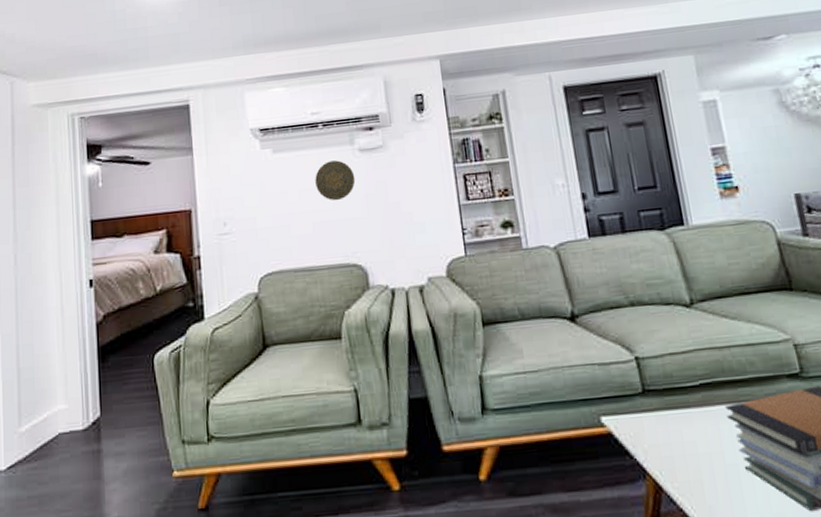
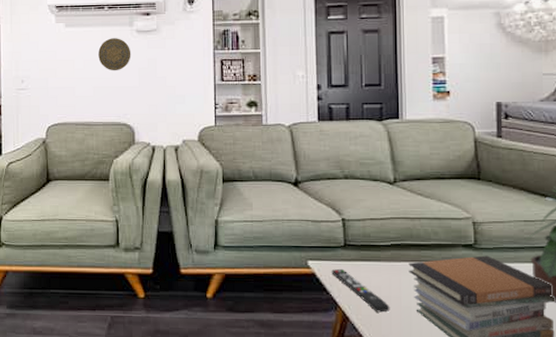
remote control: none [632,422,712,477] -> present [331,268,390,313]

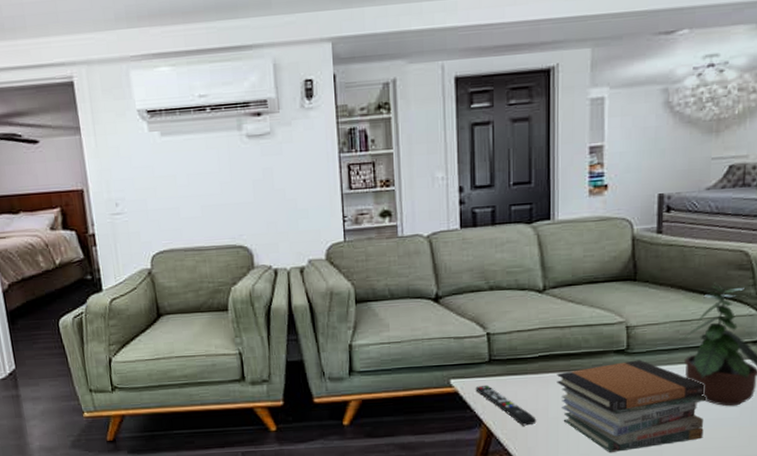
decorative plate: present [98,38,131,71] -> none [203,145,243,186]

